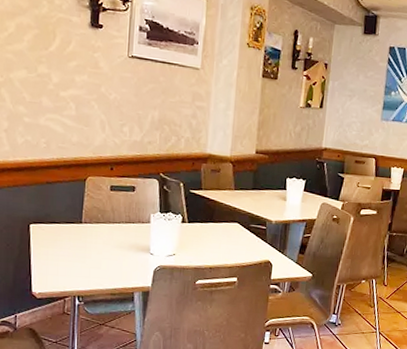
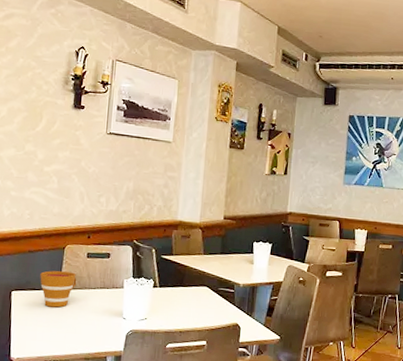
cup: none [60,203,100,242] -> present [40,270,77,308]

